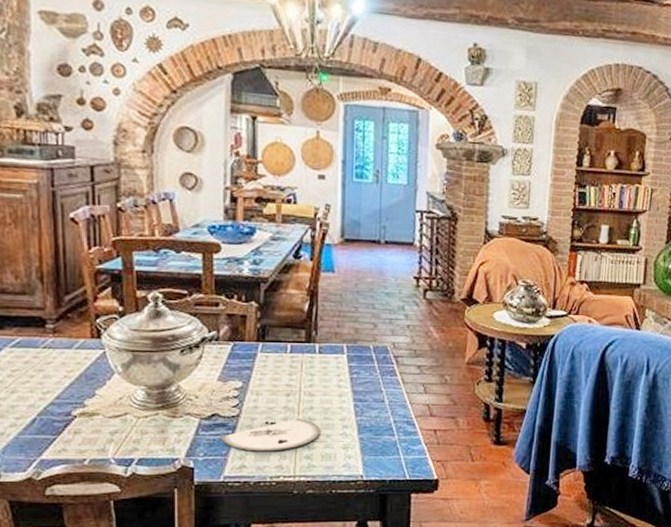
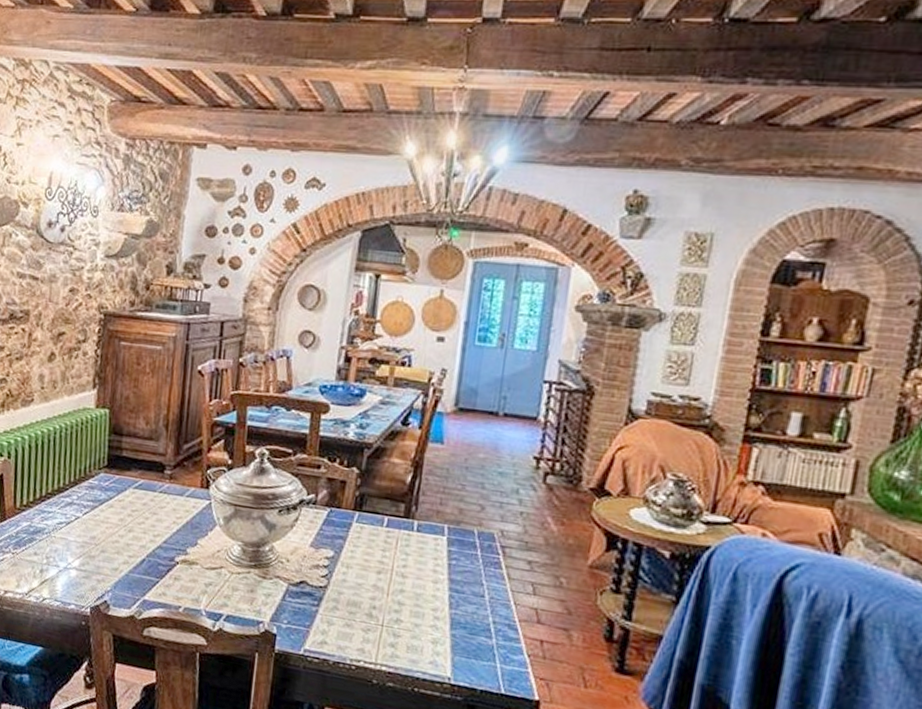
plate: present [221,418,321,452] -> none [306,596,410,633]

